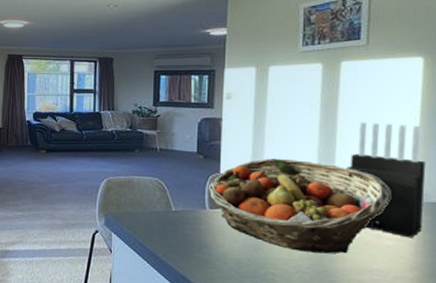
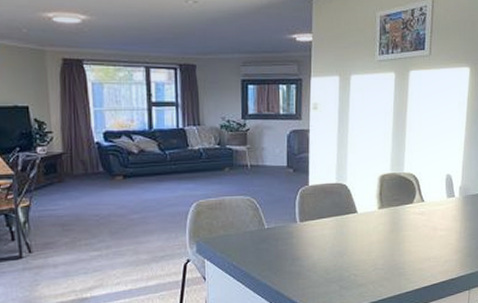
fruit basket: present [208,158,392,254] -> none [298,166,445,251]
knife block: present [346,122,426,238] -> none [412,128,468,227]

